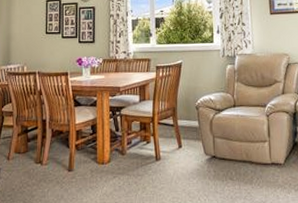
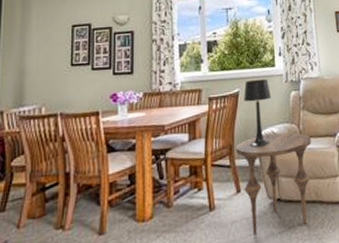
side table: none [178,100,244,183] -> present [235,132,311,234]
table lamp: none [186,53,209,111] -> present [244,79,271,147]

